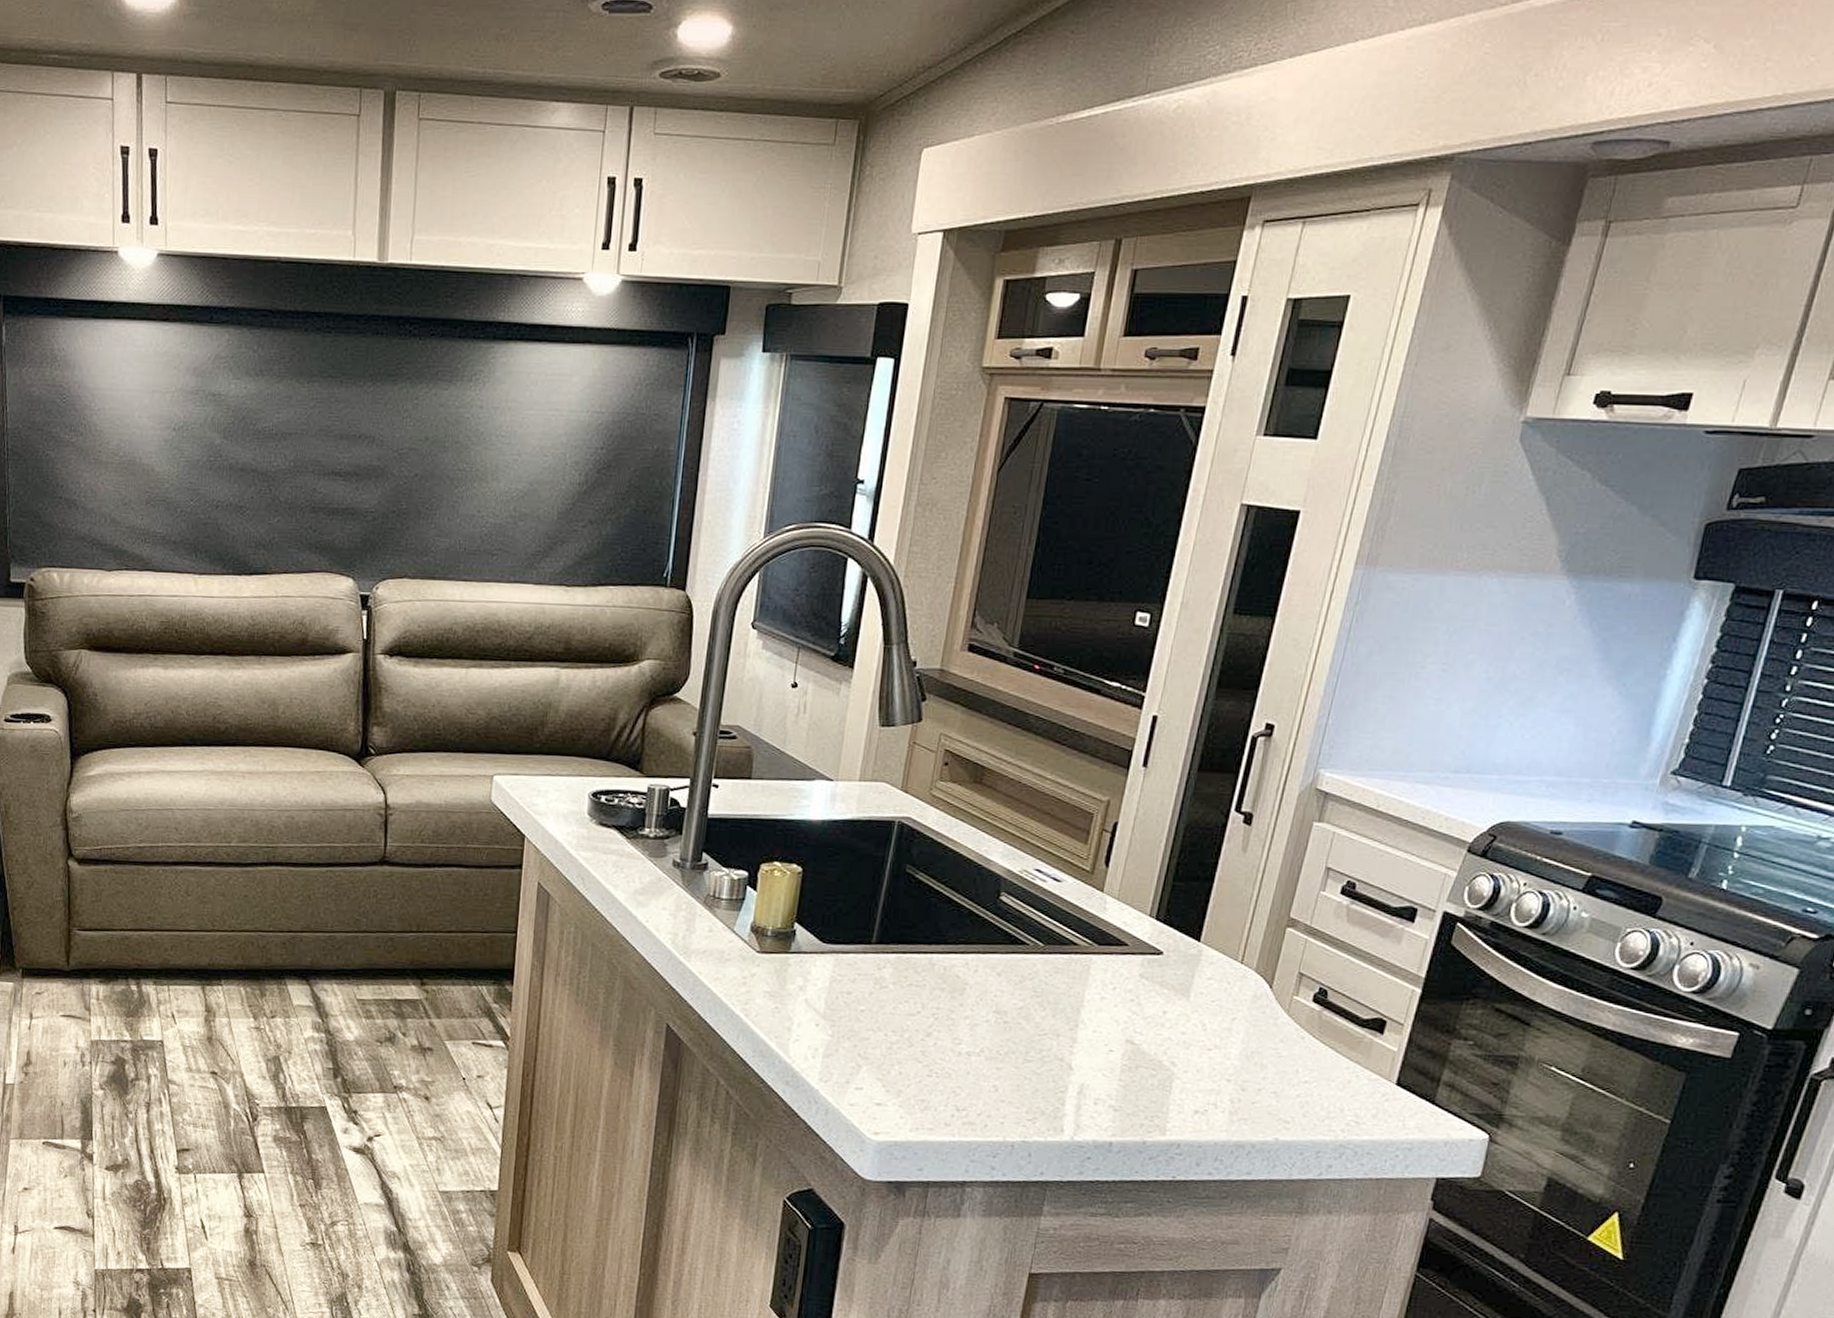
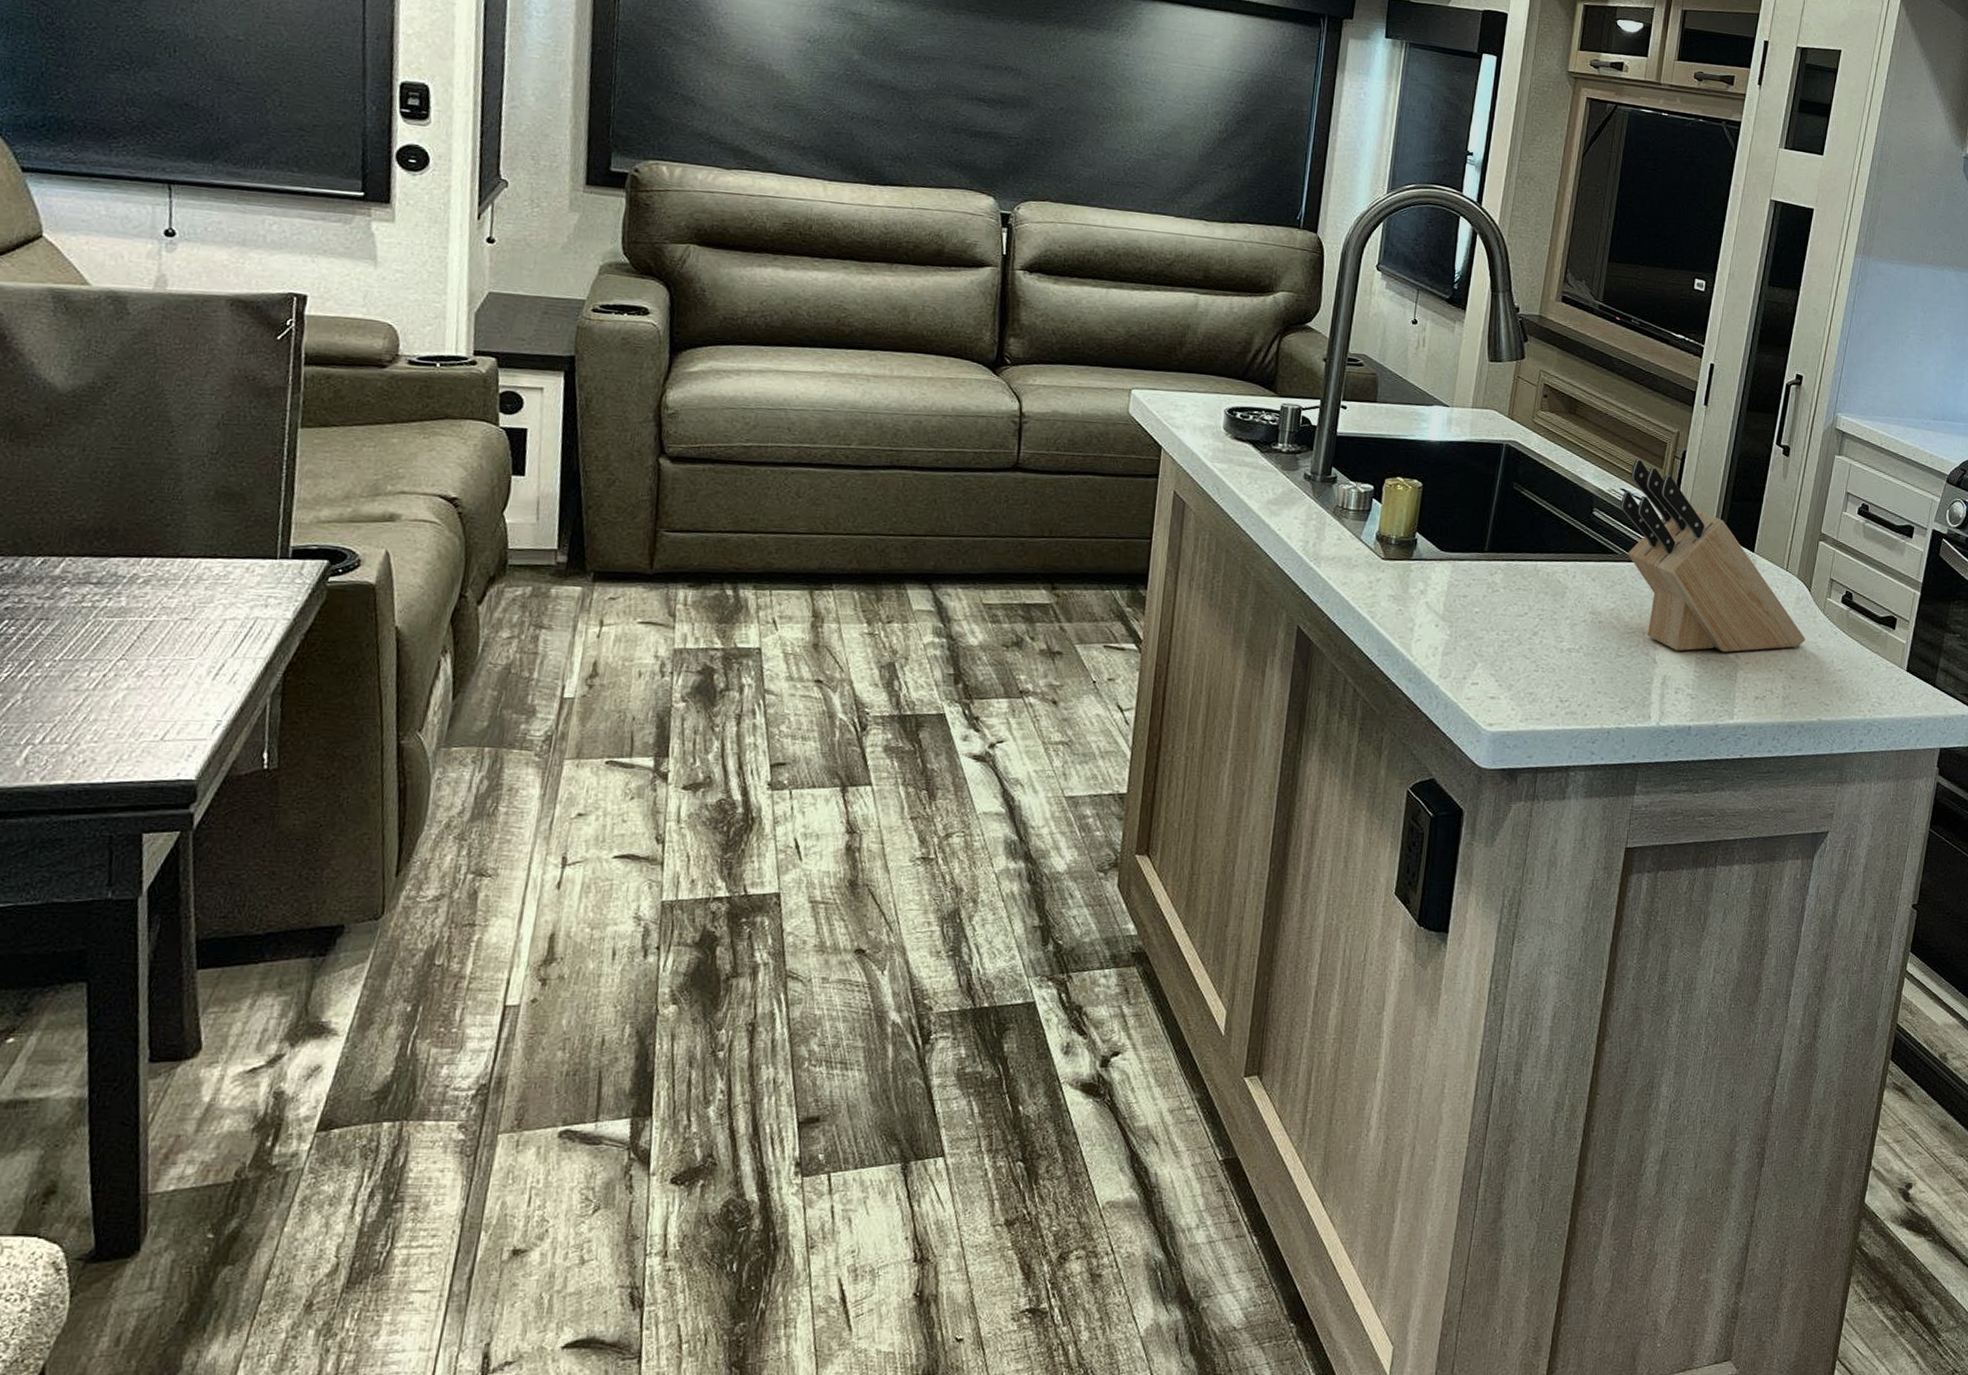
knife block: none [1034,834,1263,1059] -> present [1620,459,1806,652]

